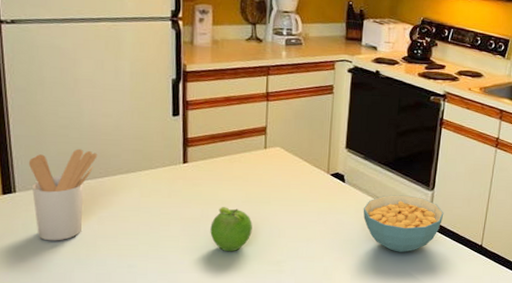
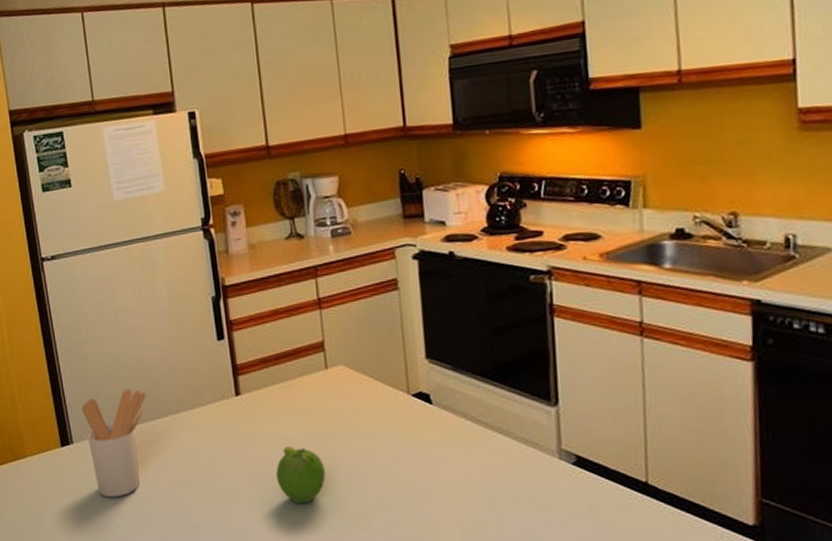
cereal bowl: present [363,194,444,252] -> none [462,414,580,497]

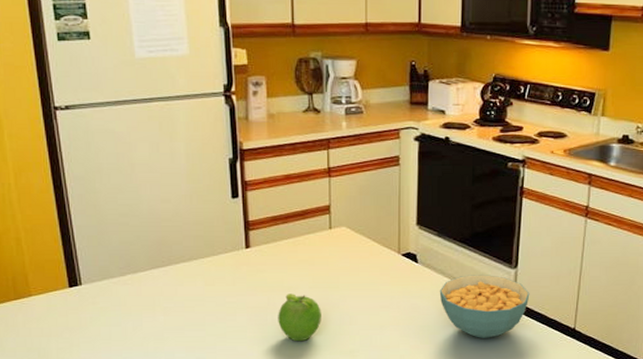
utensil holder: present [81,388,147,498] -> none [91,237,159,334]
cereal bowl: none [462,414,580,497] -> present [439,273,530,338]

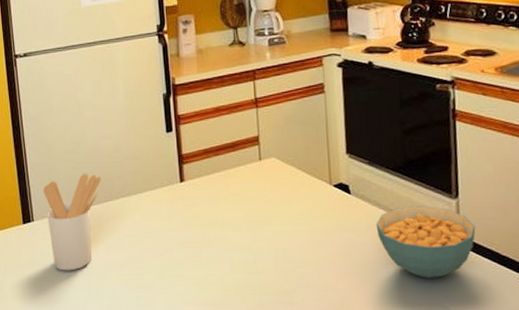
utensil holder: none [91,237,159,334] -> present [43,173,101,271]
fruit: present [278,294,321,342] -> none [213,228,256,281]

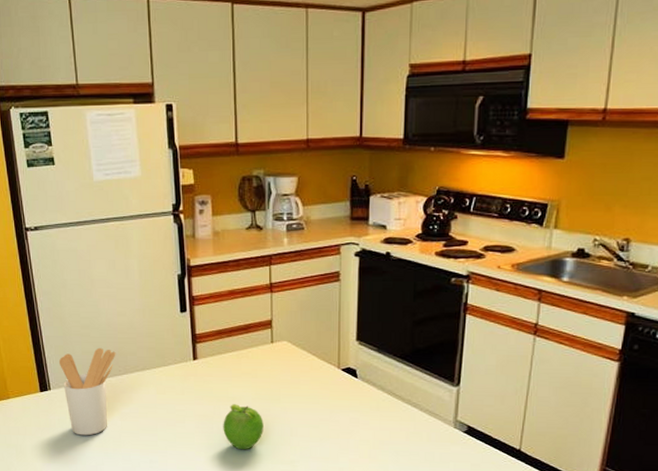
fruit: none [213,228,256,281] -> present [223,404,264,450]
cereal bowl: present [375,205,476,278] -> none [379,390,473,455]

